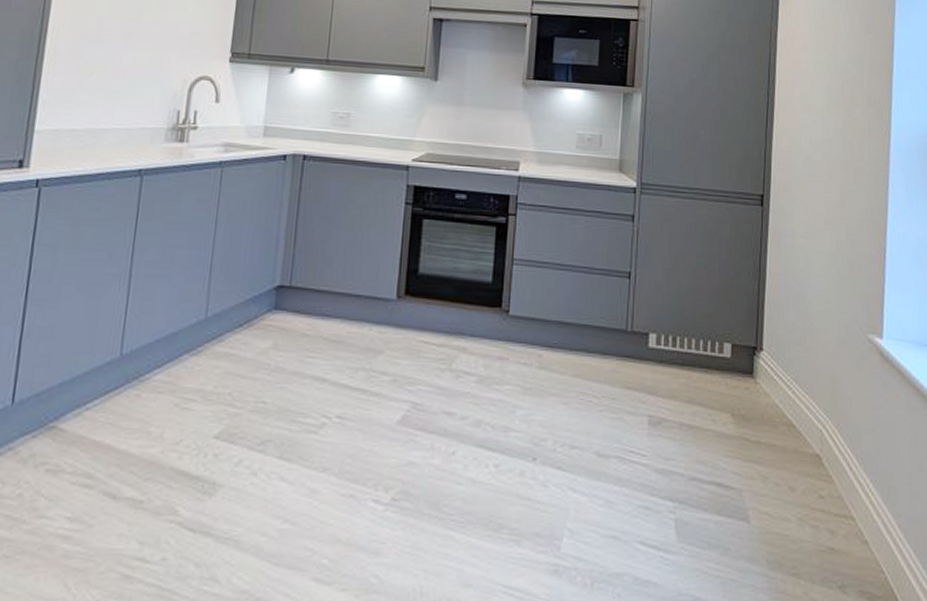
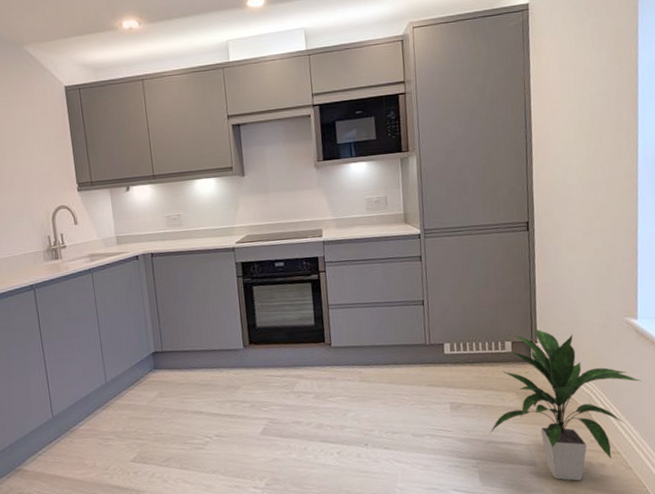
indoor plant: none [693,331,885,552] -> present [489,328,642,481]

